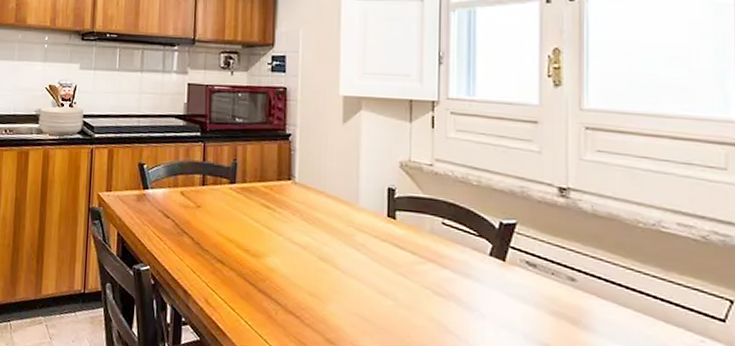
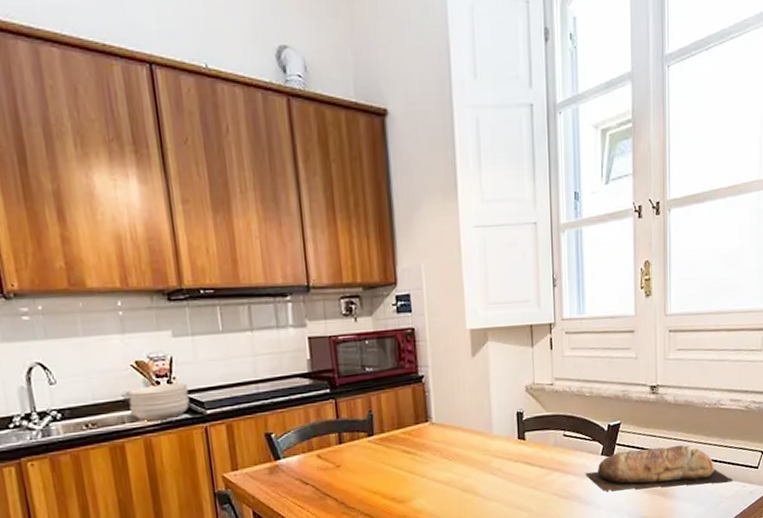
bread loaf: none [466,256,685,331] -> present [584,445,734,491]

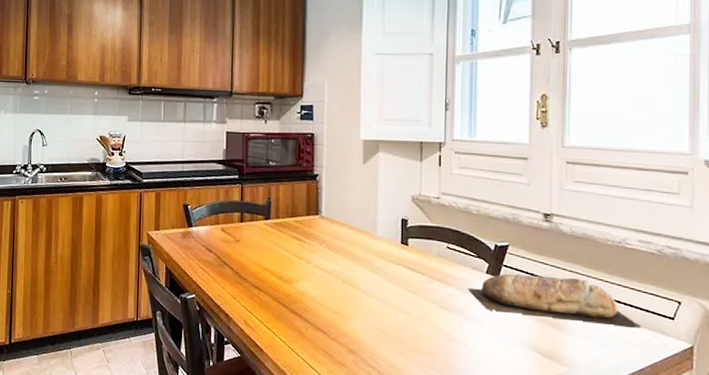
bowl: present [127,383,190,423] -> none [91,155,133,184]

